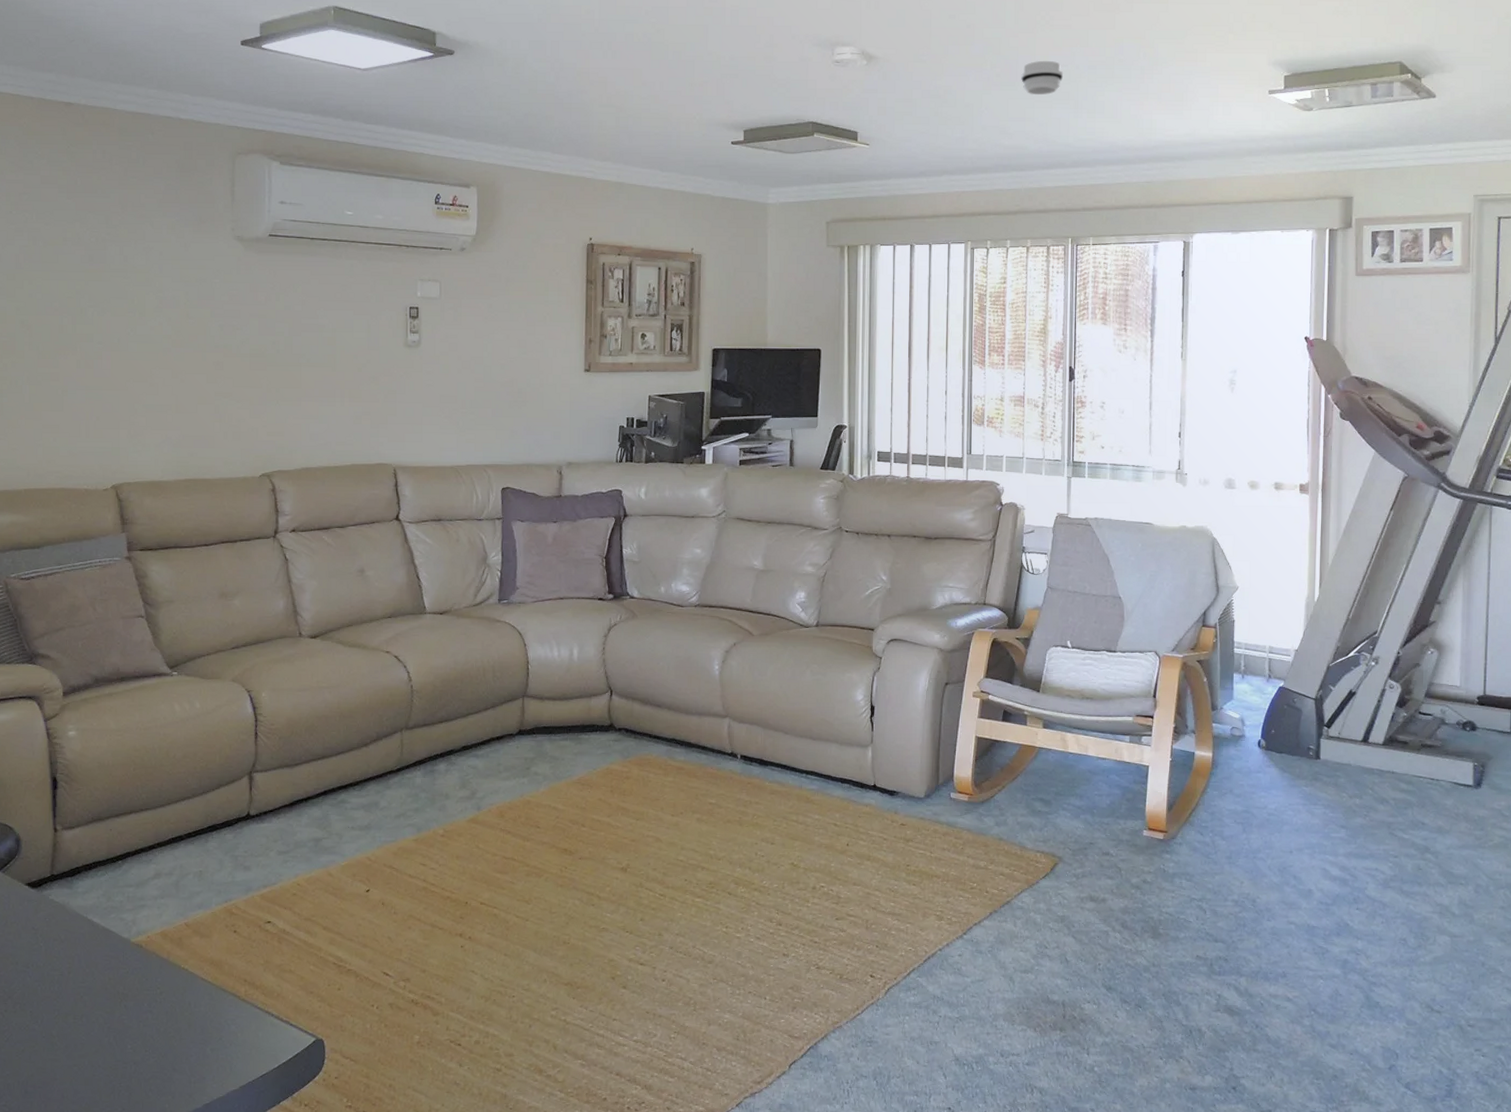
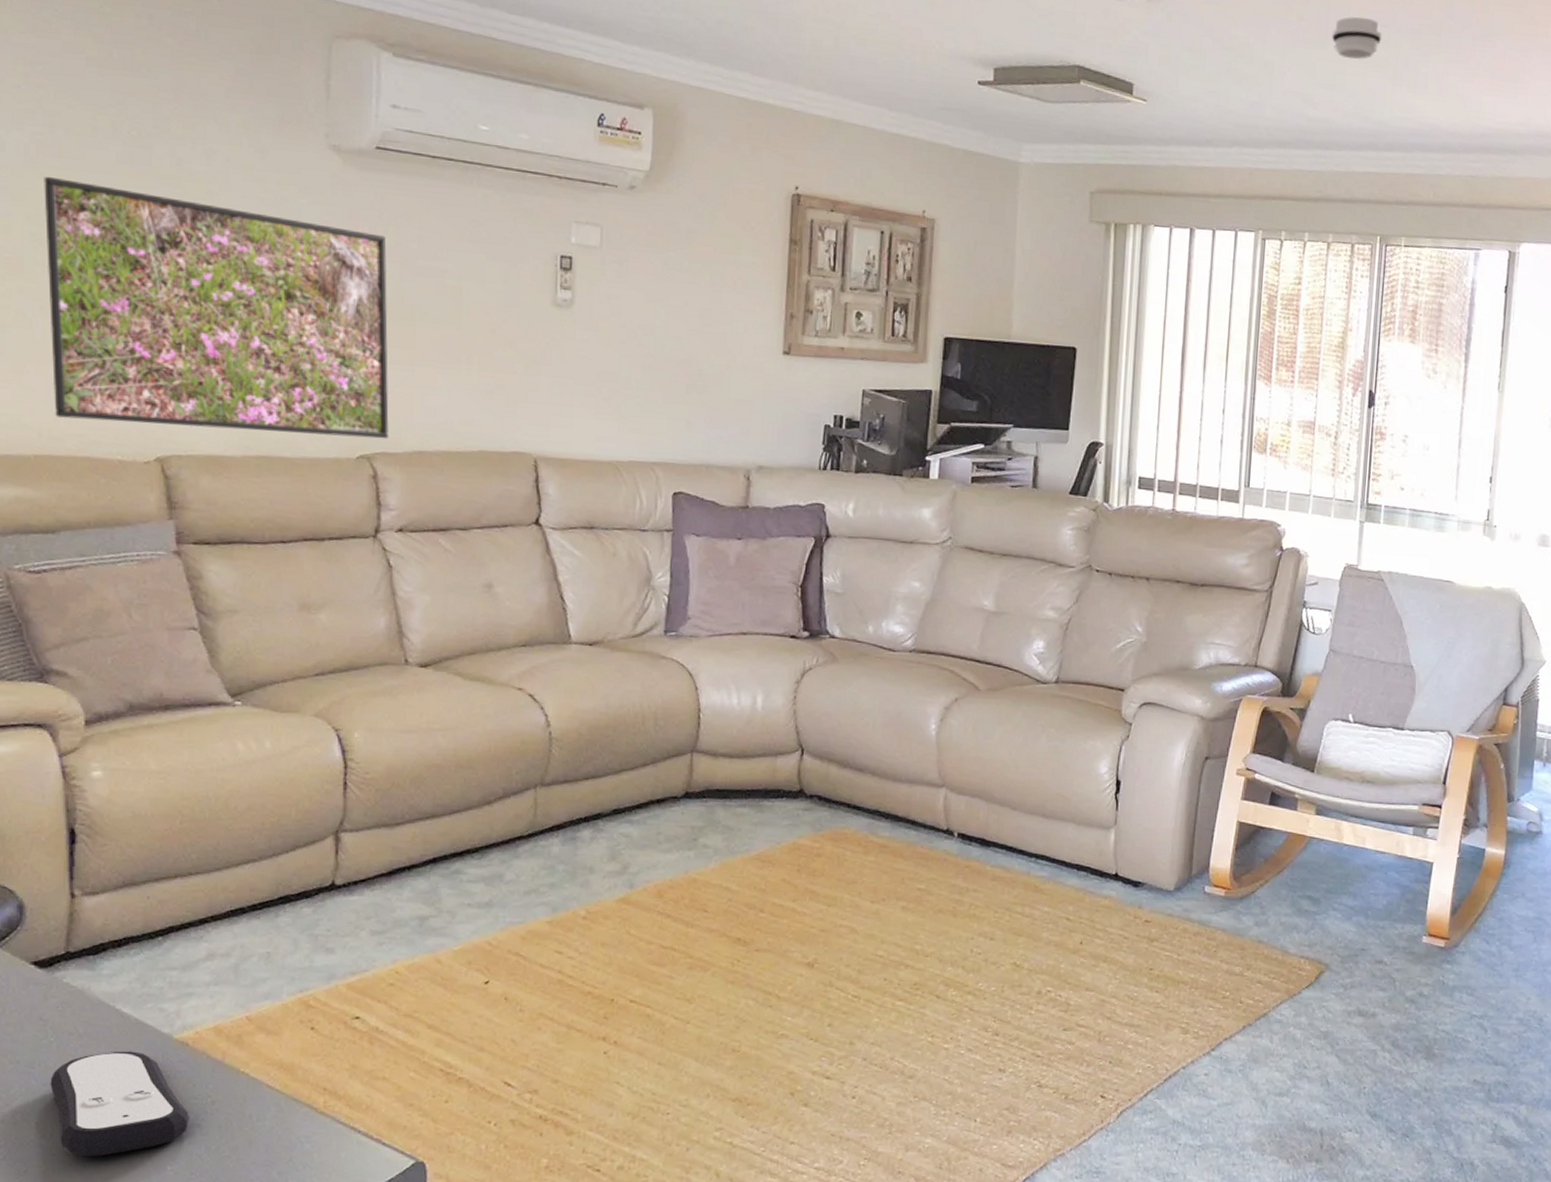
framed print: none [29,277,283,460] -> present [44,176,389,439]
remote control: none [40,952,144,1039] -> present [50,1051,189,1157]

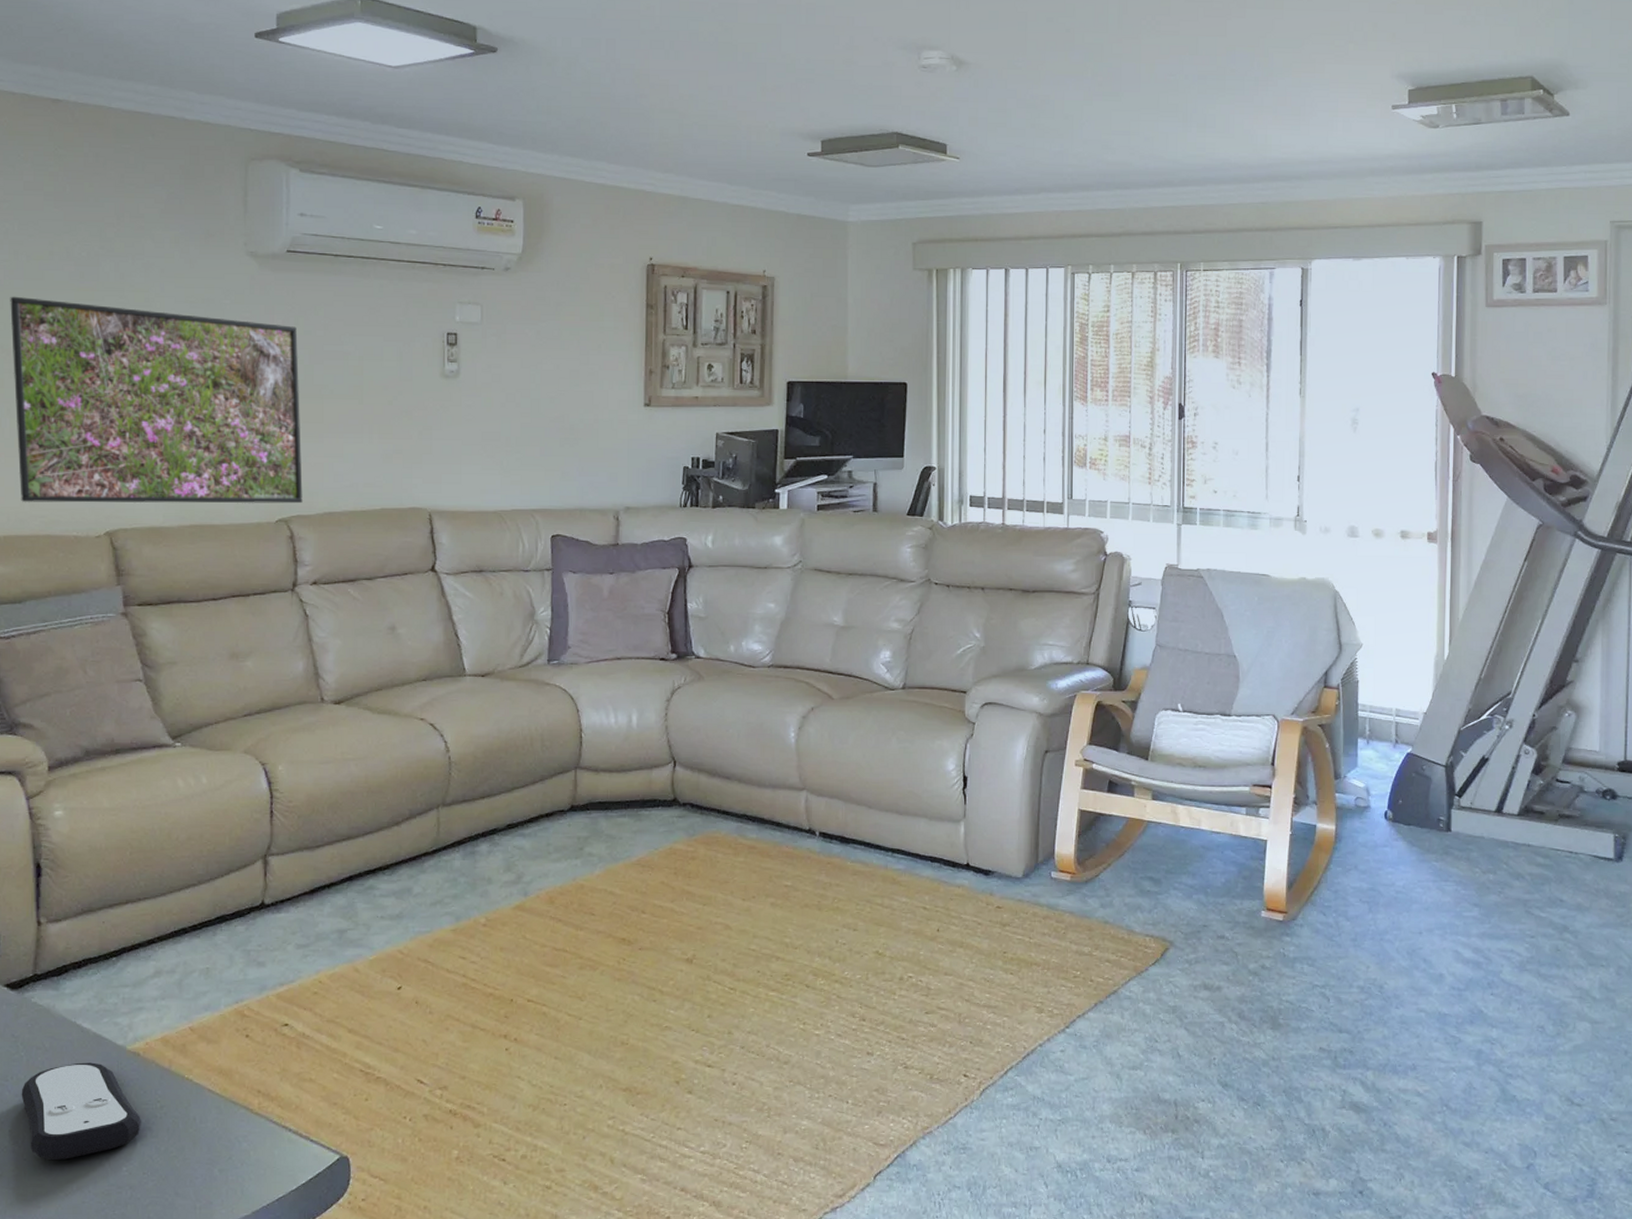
smoke detector: present [1332,17,1383,60] -> none [1125,69,1171,107]

